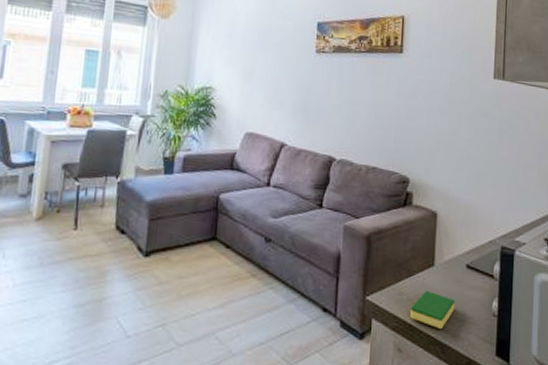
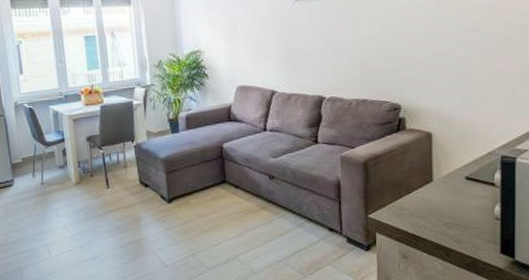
dish sponge: present [410,290,456,329] -> none [413,203,457,235]

